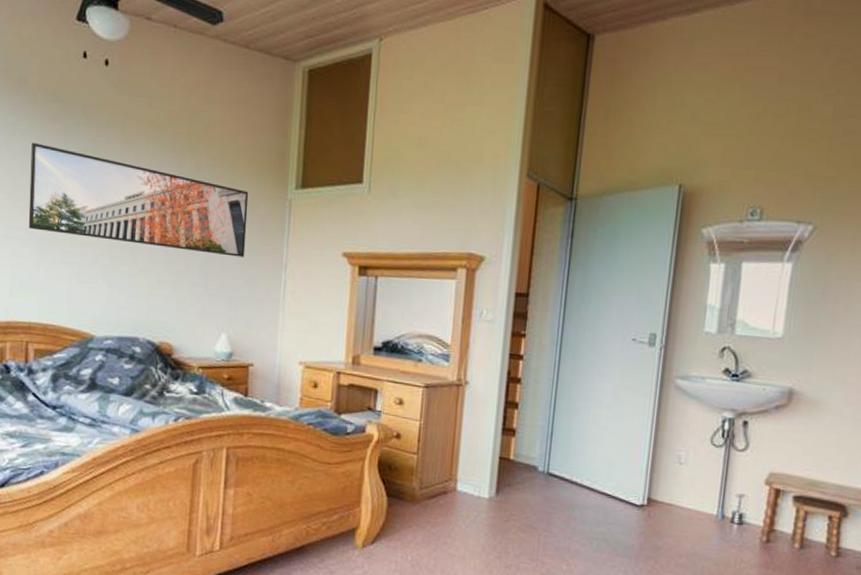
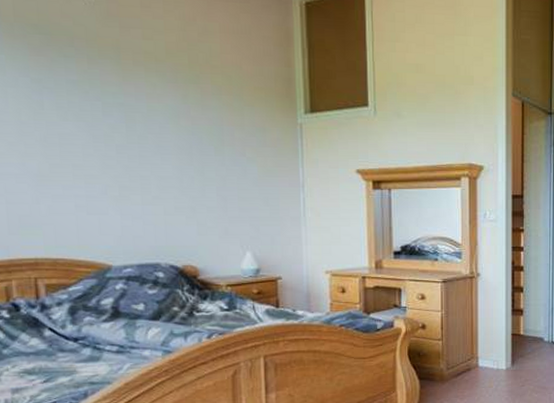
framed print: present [28,142,249,257] -> none [14,76,262,180]

